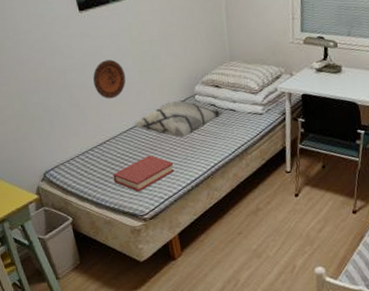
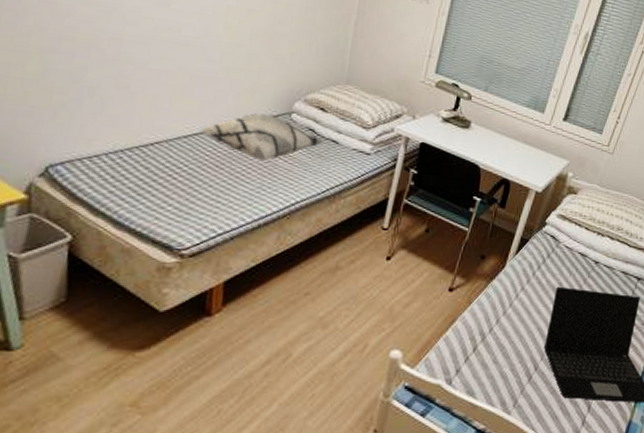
decorative plate: present [93,59,126,99] -> none [158,41,207,92]
hardback book: present [113,155,175,193] -> none [151,173,242,219]

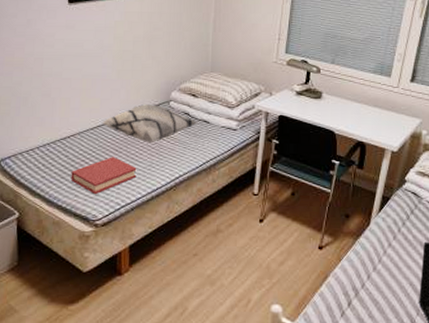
hardback book: none [151,173,242,219] -> present [71,157,137,195]

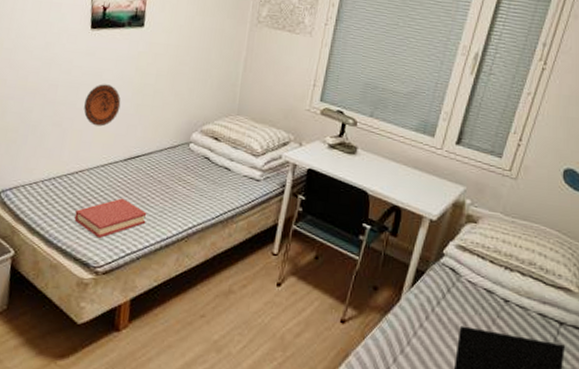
decorative plate: none [69,54,103,93] -> present [84,84,121,127]
decorative pillow: present [101,104,199,142] -> none [114,144,220,187]

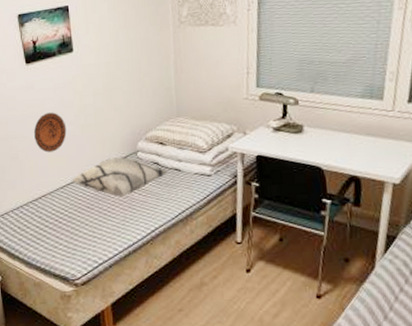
hardback book: present [74,198,147,239] -> none [46,214,111,254]
decorative pillow: none [114,144,220,187] -> present [70,157,170,197]

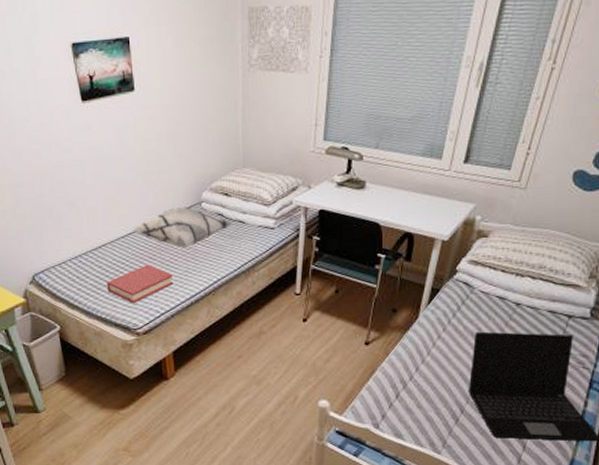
decorative plate: present [34,112,67,153] -> none [92,157,128,200]
hardback book: none [46,214,111,254] -> present [107,264,174,304]

